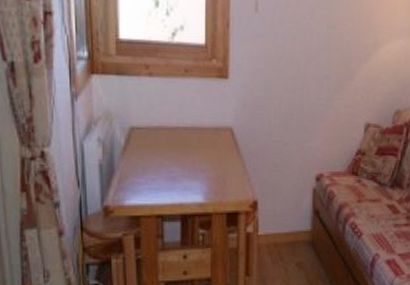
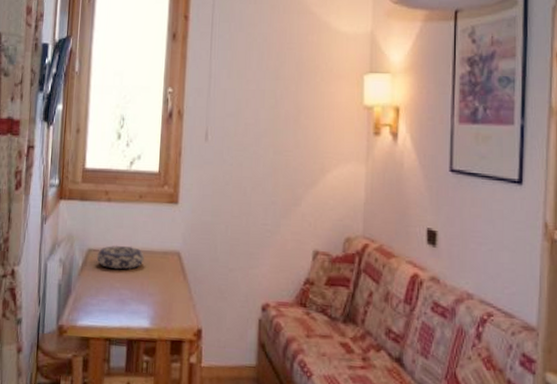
decorative bowl: none [140,122,194,148] -> present [96,245,144,270]

